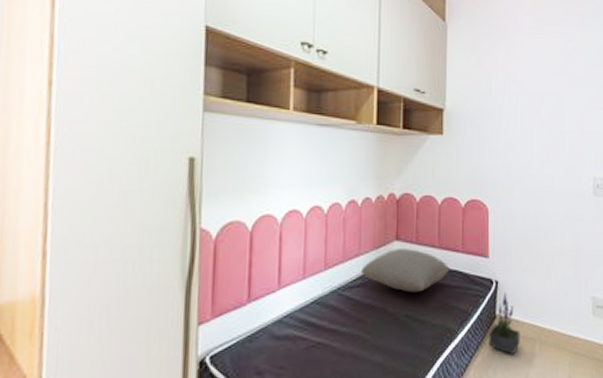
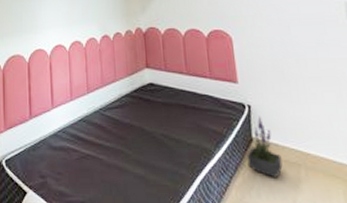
pillow: present [360,249,450,293] -> none [117,75,200,114]

